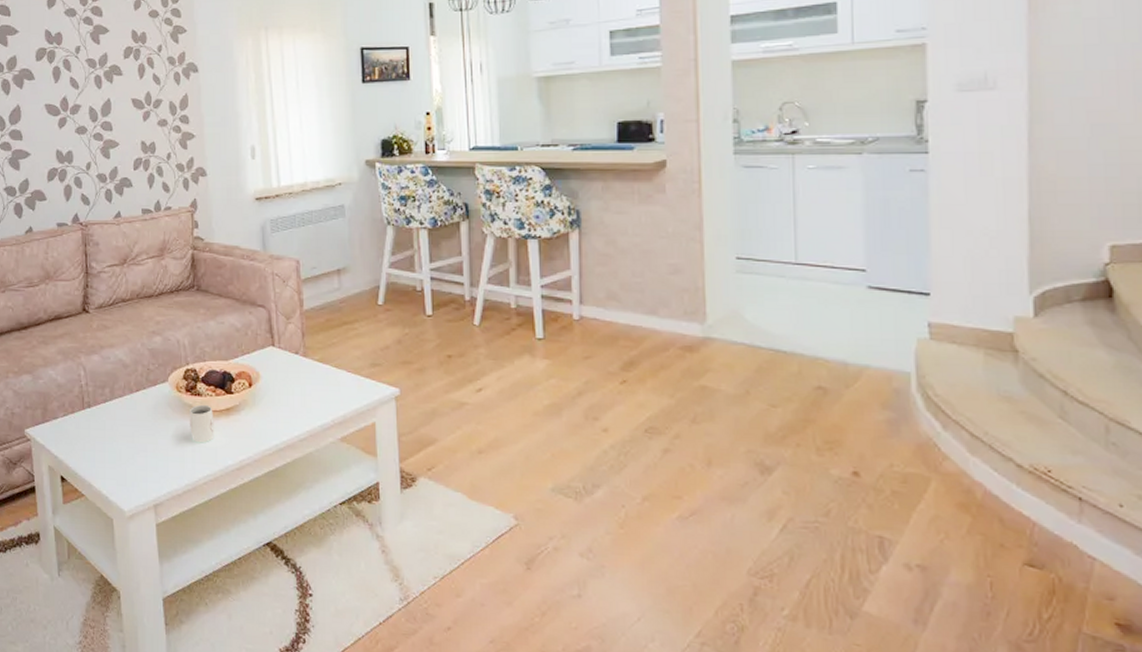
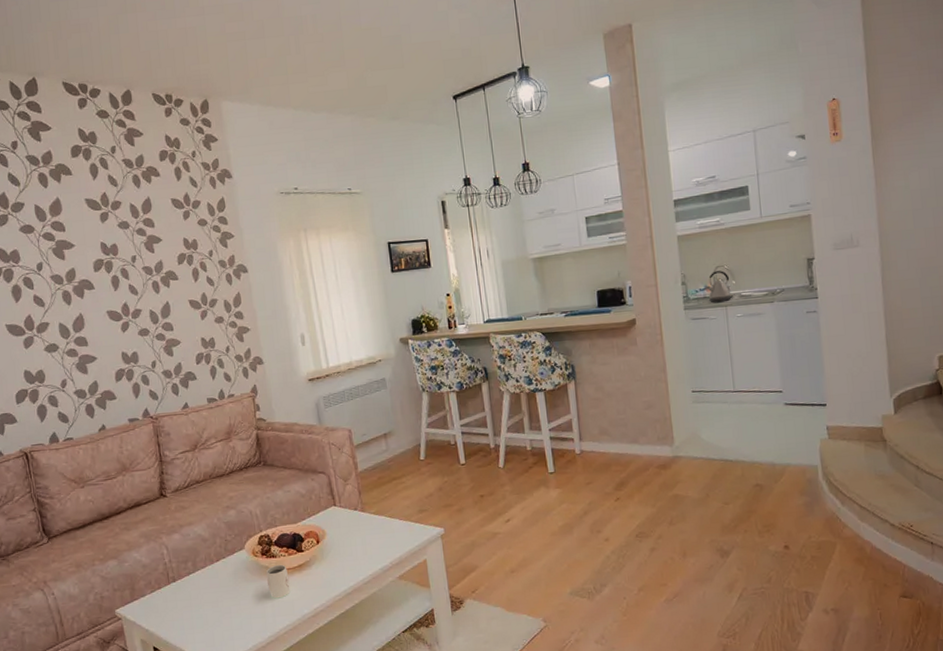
kettle: none [766,108,804,149] -> present [706,271,733,303]

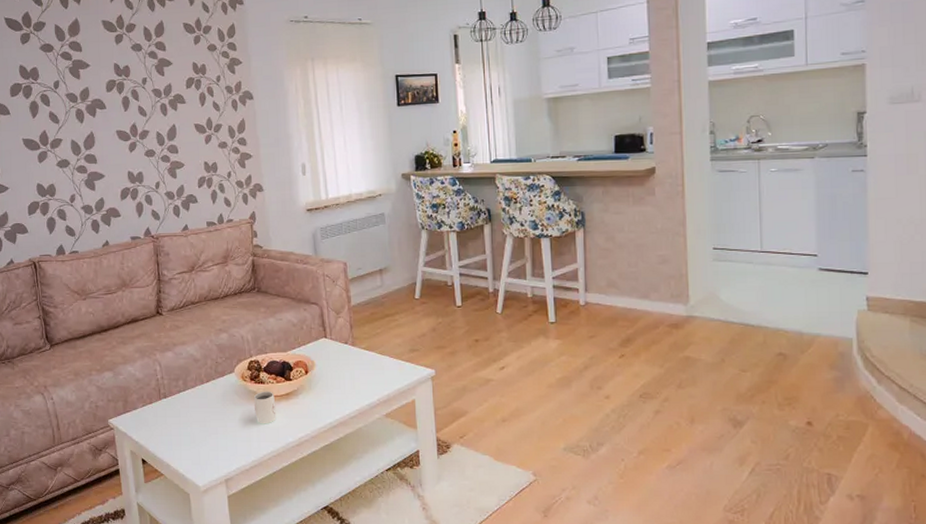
kettle: present [706,271,733,303] -> none [737,121,767,156]

